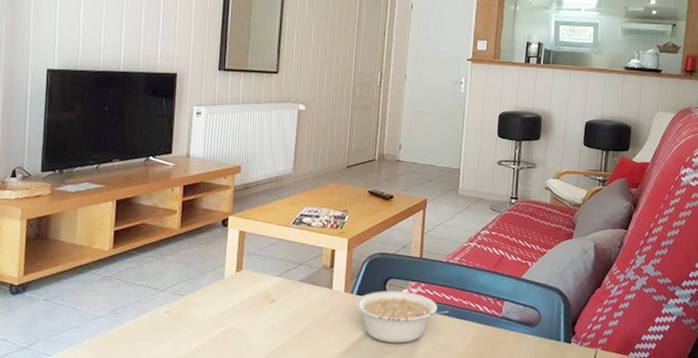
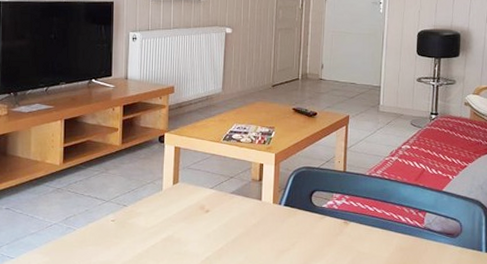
legume: present [355,291,448,343] -> none [284,202,372,252]

